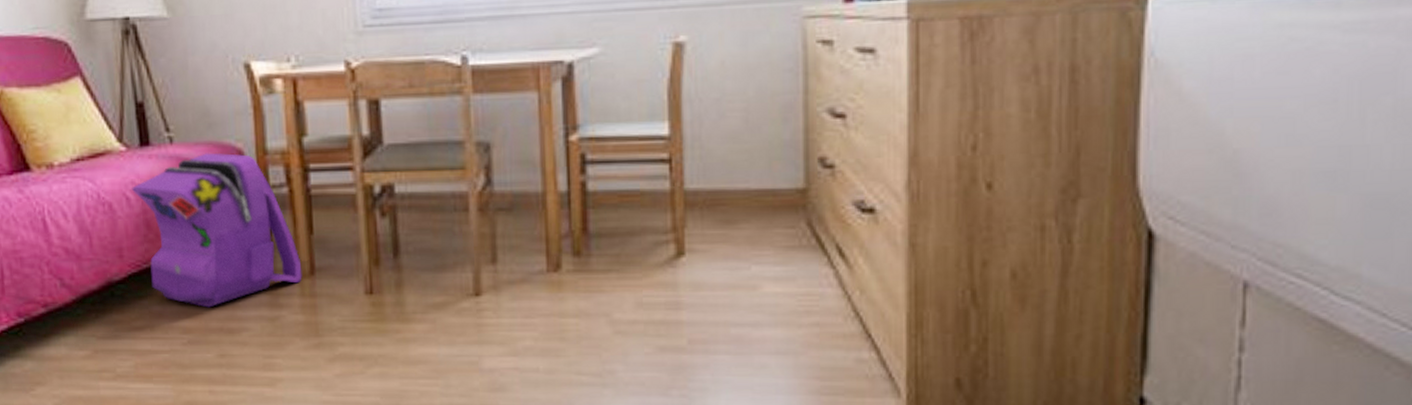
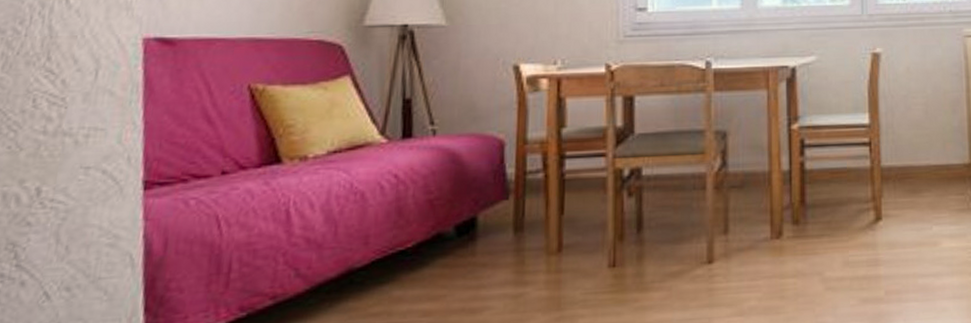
backpack: present [131,153,302,308] -> none [387,143,550,289]

